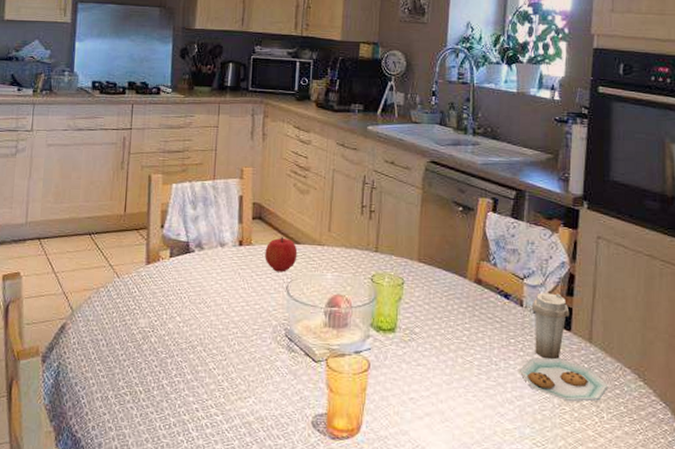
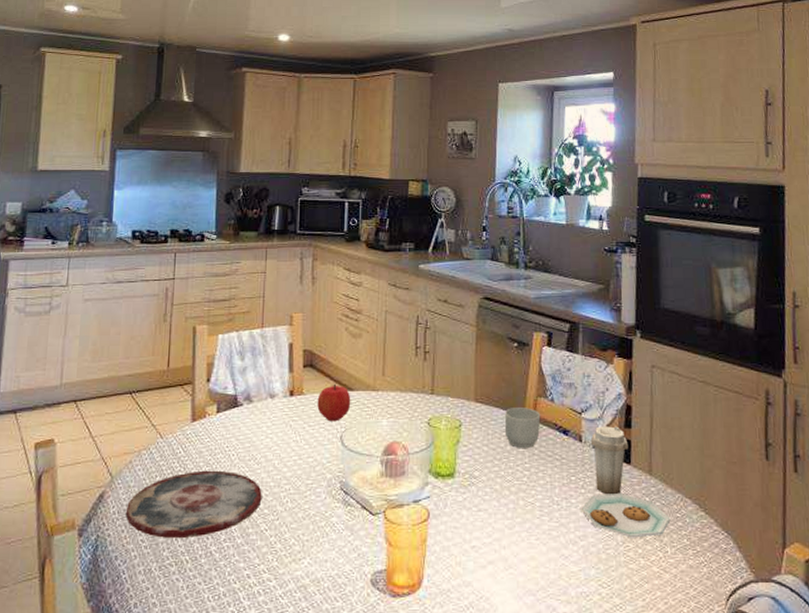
plate: none [84,310,211,371] -> present [125,470,262,538]
mug: none [446,269,483,309] -> present [504,408,541,448]

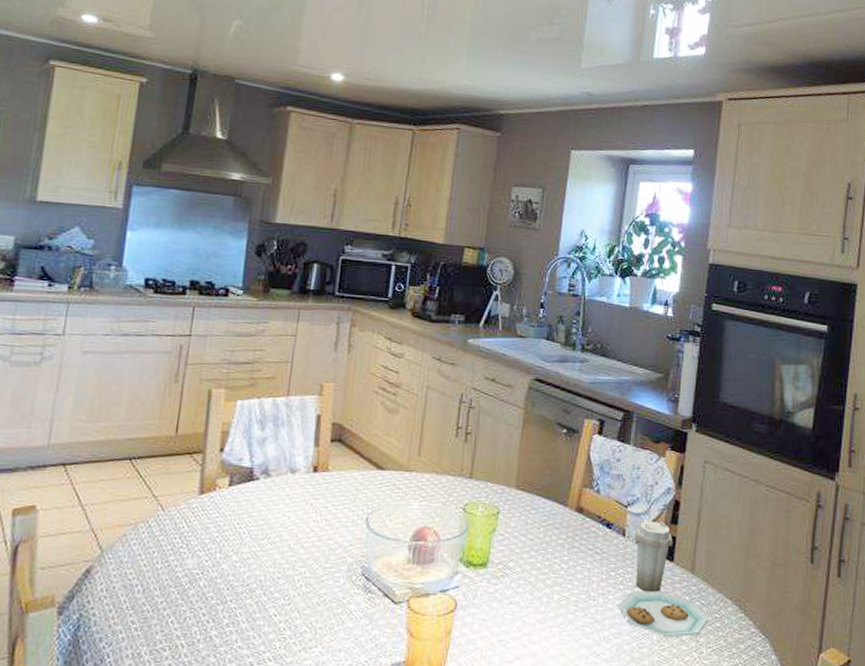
plate: present [125,470,262,538] -> none [114,548,274,621]
fruit: present [317,383,351,422] -> none [343,461,382,502]
mug: present [504,408,541,448] -> none [545,497,585,540]

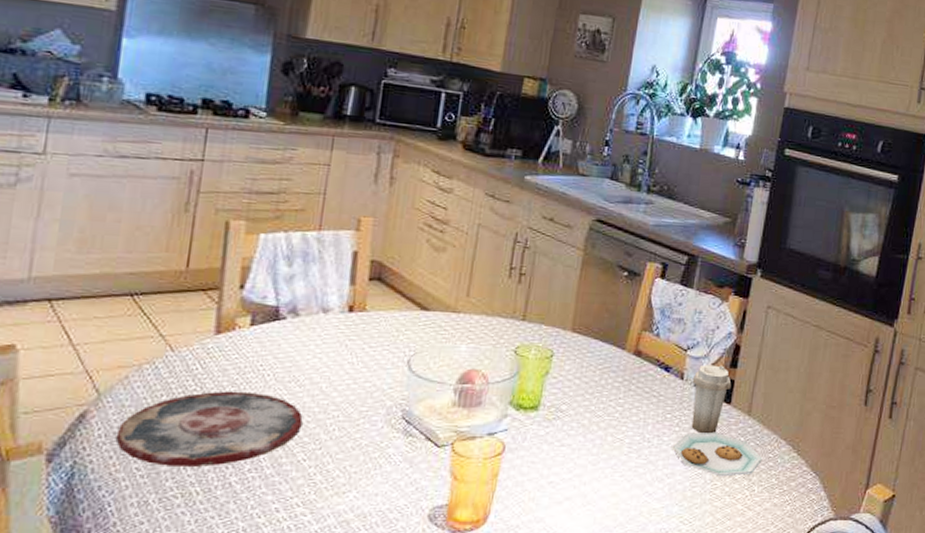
plate: none [114,548,274,621] -> present [115,391,303,467]

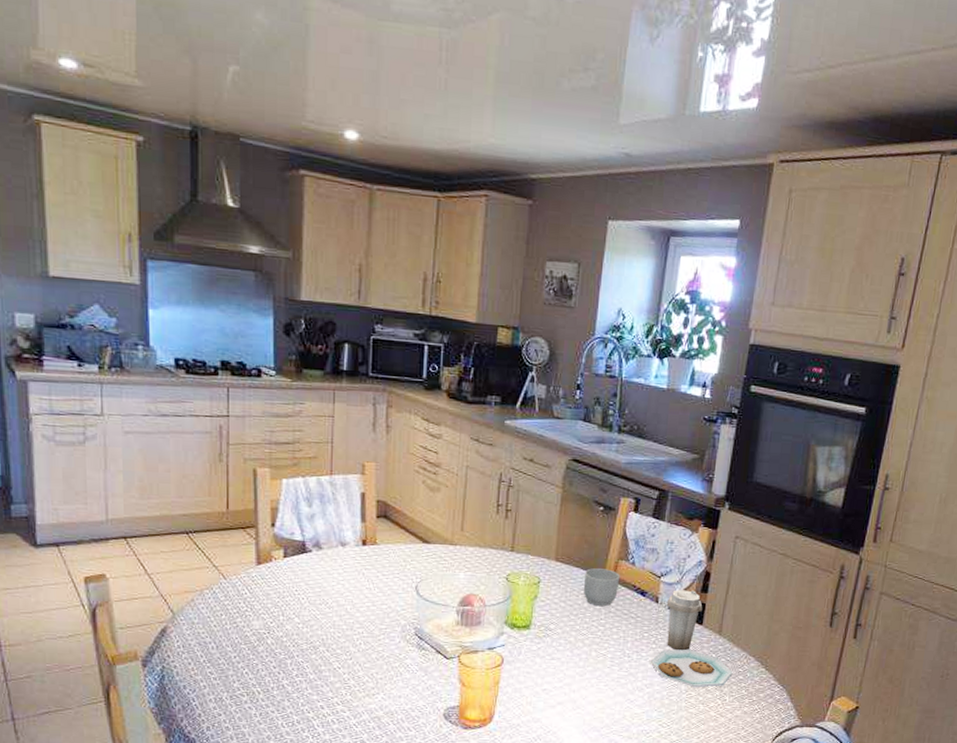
plate: present [115,391,303,467] -> none [191,611,334,672]
mug: none [601,340,643,383] -> present [583,568,620,606]

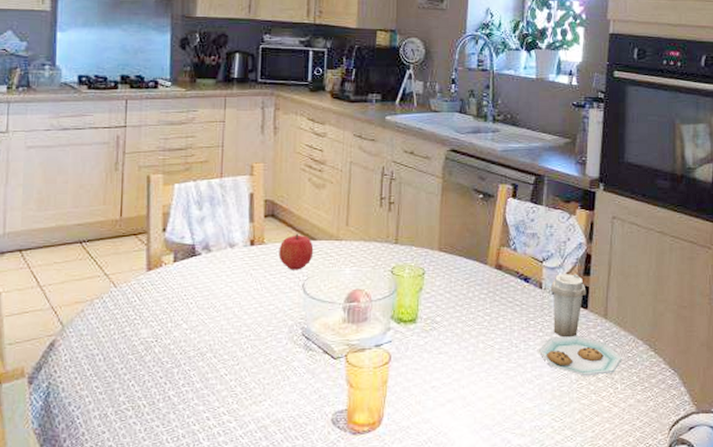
fruit: none [391,535,428,572] -> present [279,233,314,270]
mug: present [583,568,620,606] -> none [467,256,503,295]

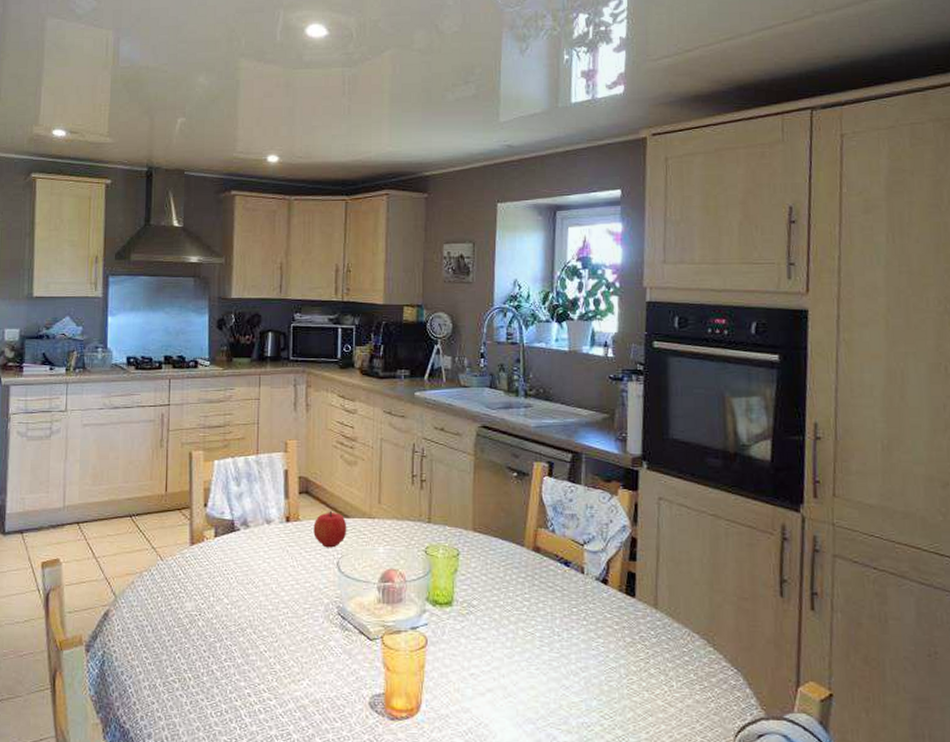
plate: present [538,274,622,377] -> none [582,558,677,671]

